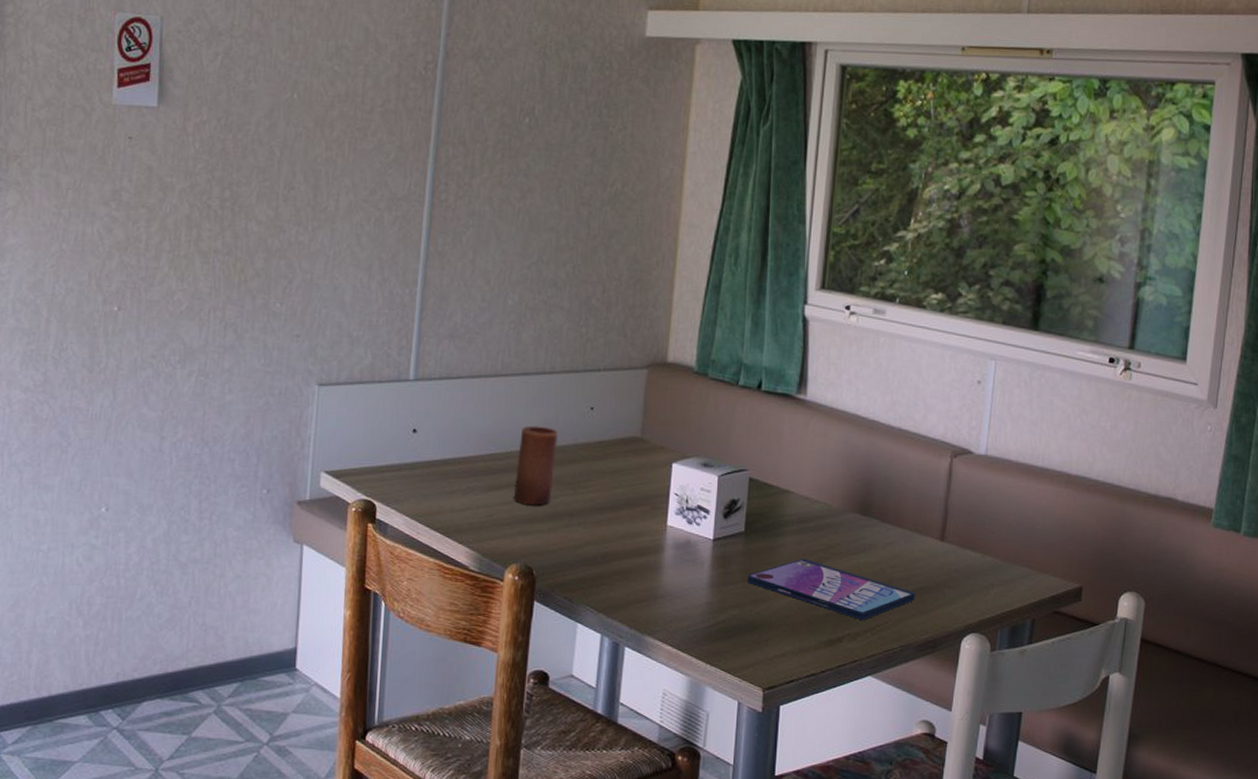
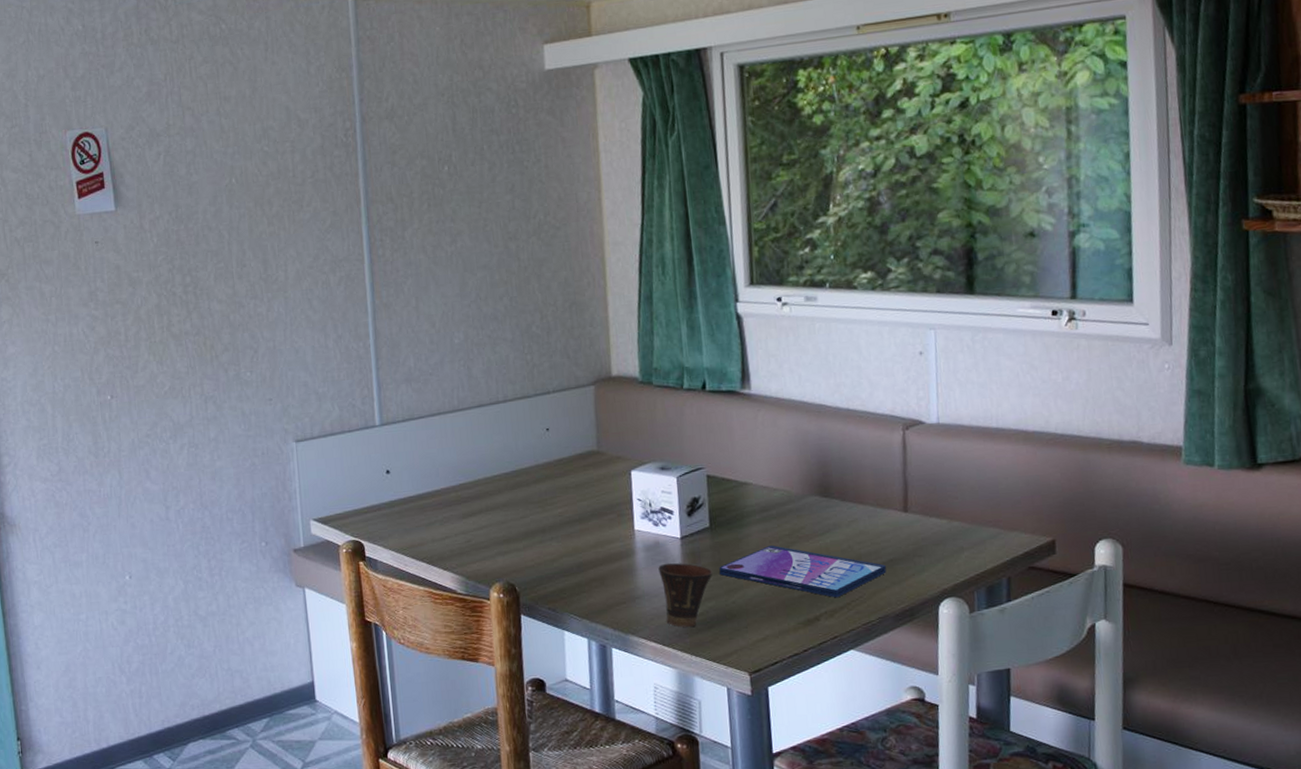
candle: present [514,425,558,506] -> none [485,452,522,527]
cup: none [685,564,741,634] -> present [658,563,713,627]

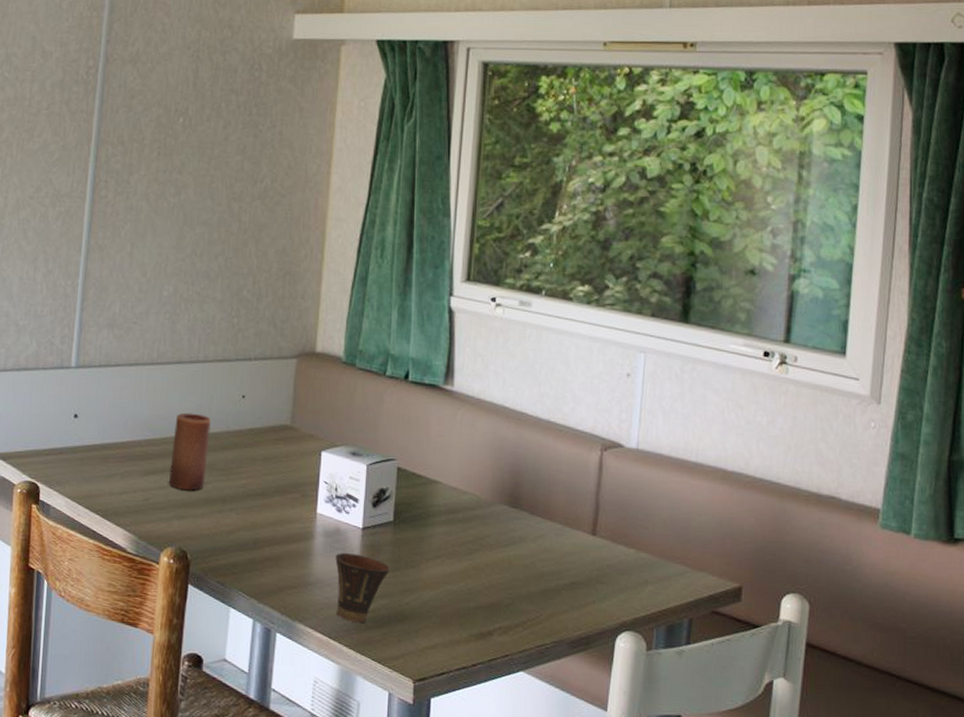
candle: none [485,452,522,527] -> present [169,412,211,491]
video game case: present [719,545,886,598] -> none [397,550,567,615]

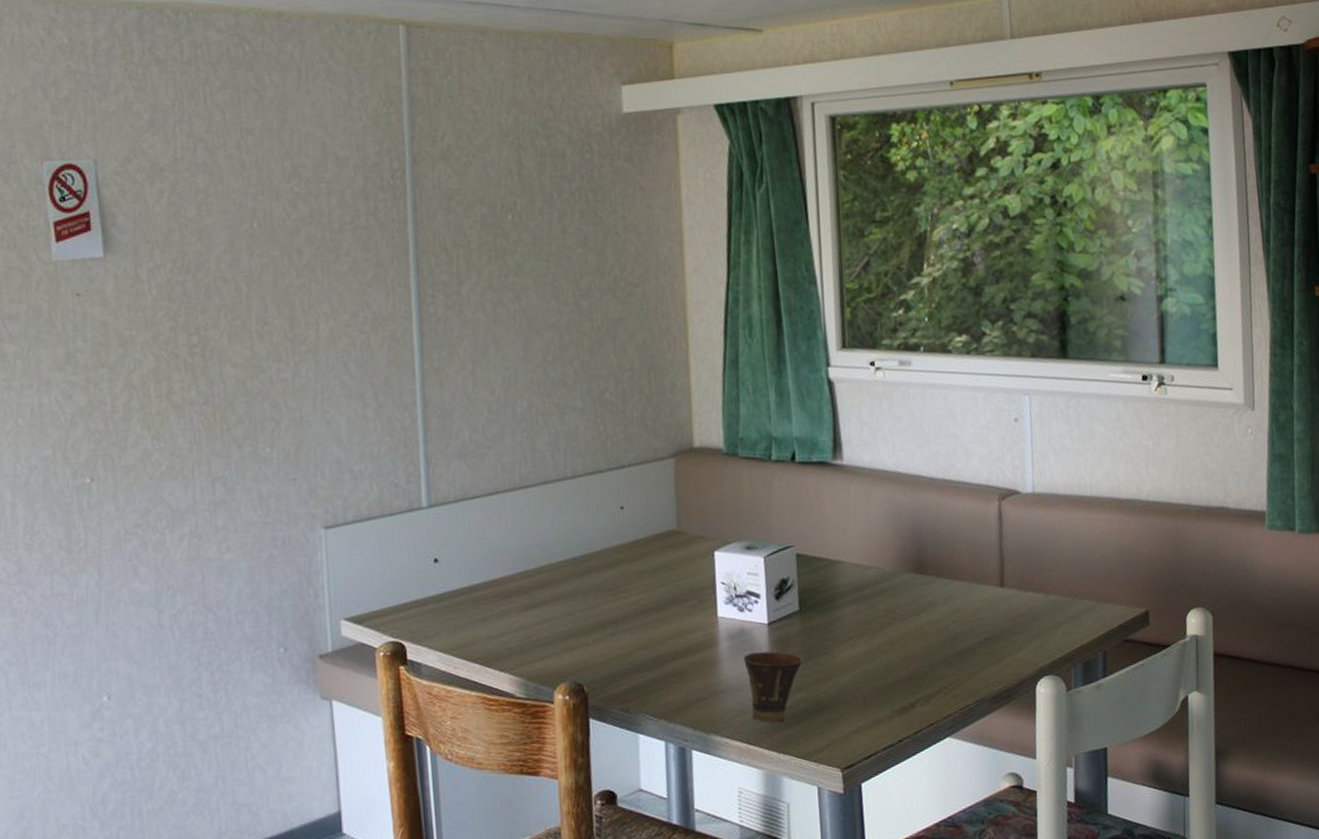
candle: present [169,412,211,491] -> none [550,534,592,620]

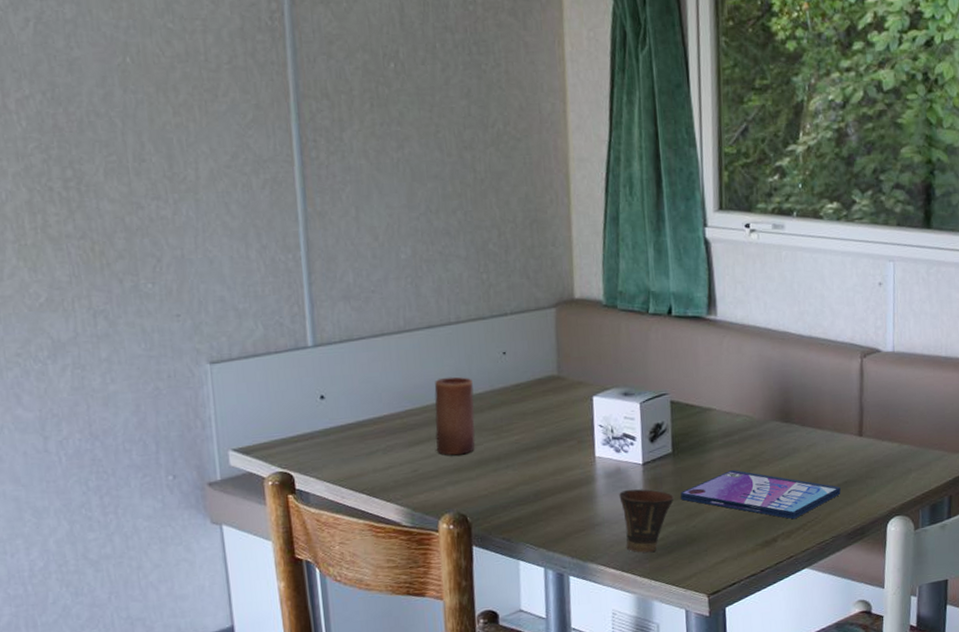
candle: none [550,534,592,620] -> present [434,376,476,456]
video game case: none [809,628,983,682] -> present [680,470,841,520]

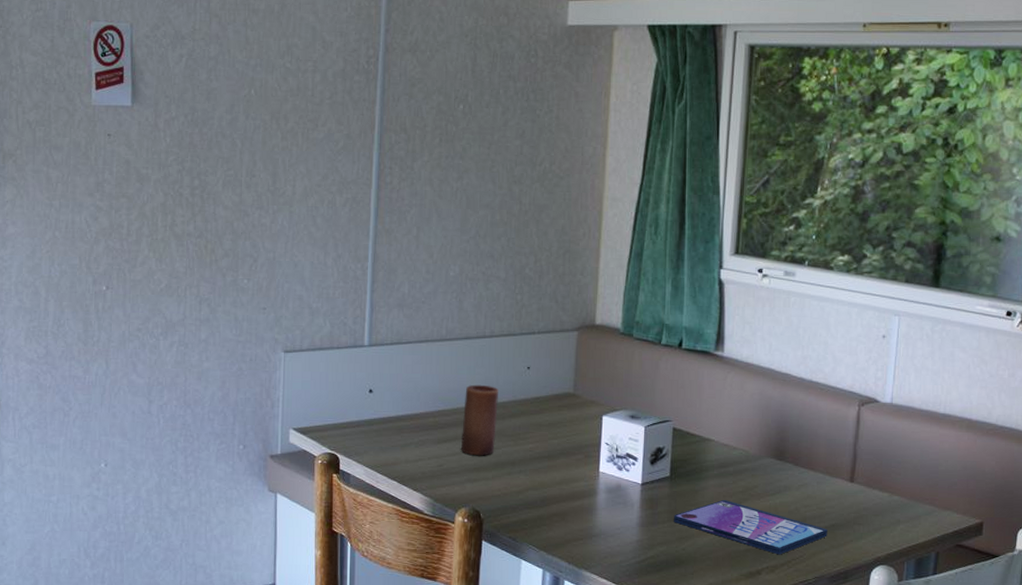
cup: present [619,489,675,553] -> none [617,506,668,568]

